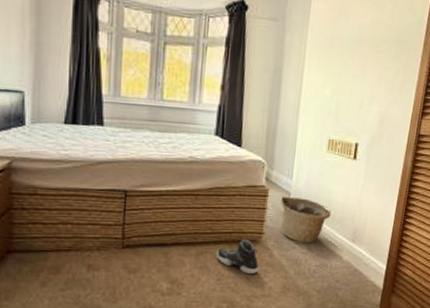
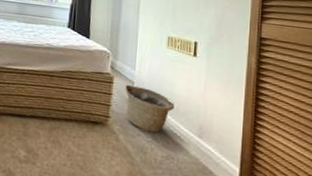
sneaker: present [216,239,259,275] -> none [67,120,106,156]

